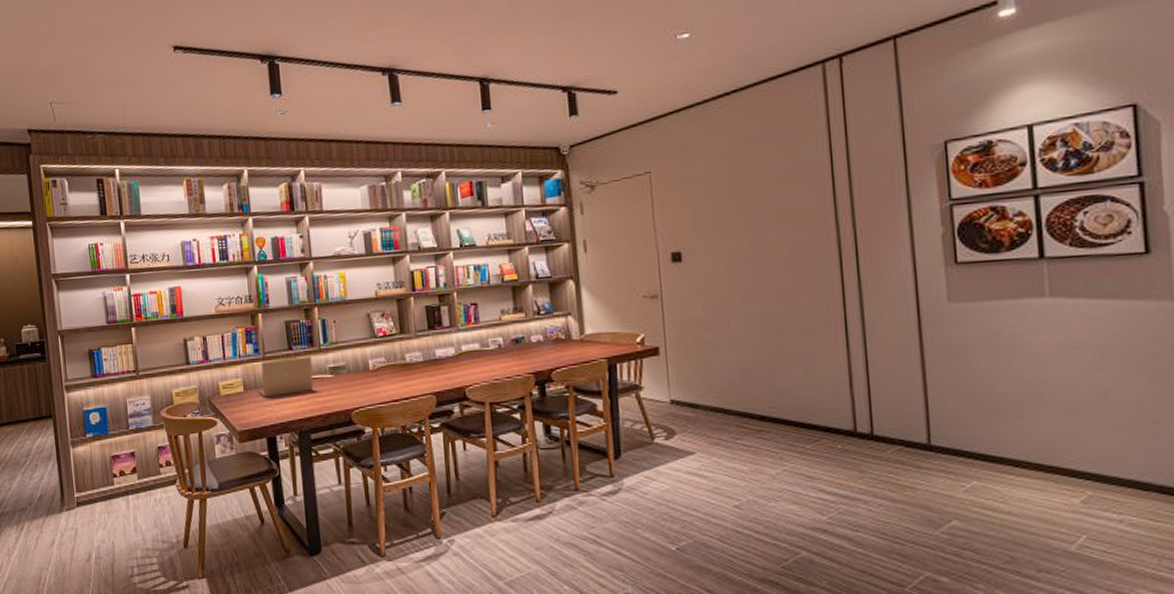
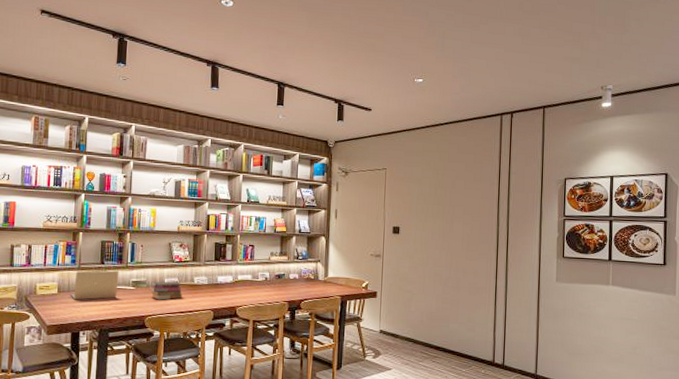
books: none [351,362,394,388] -> present [149,281,183,300]

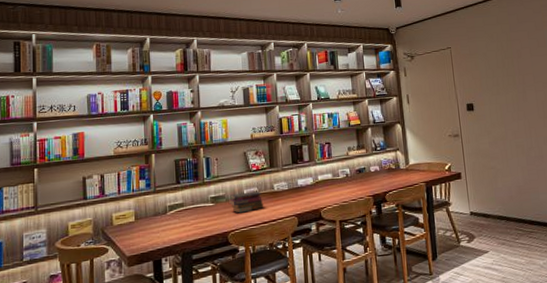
laptop: present [70,270,119,300] -> none [148,188,197,226]

